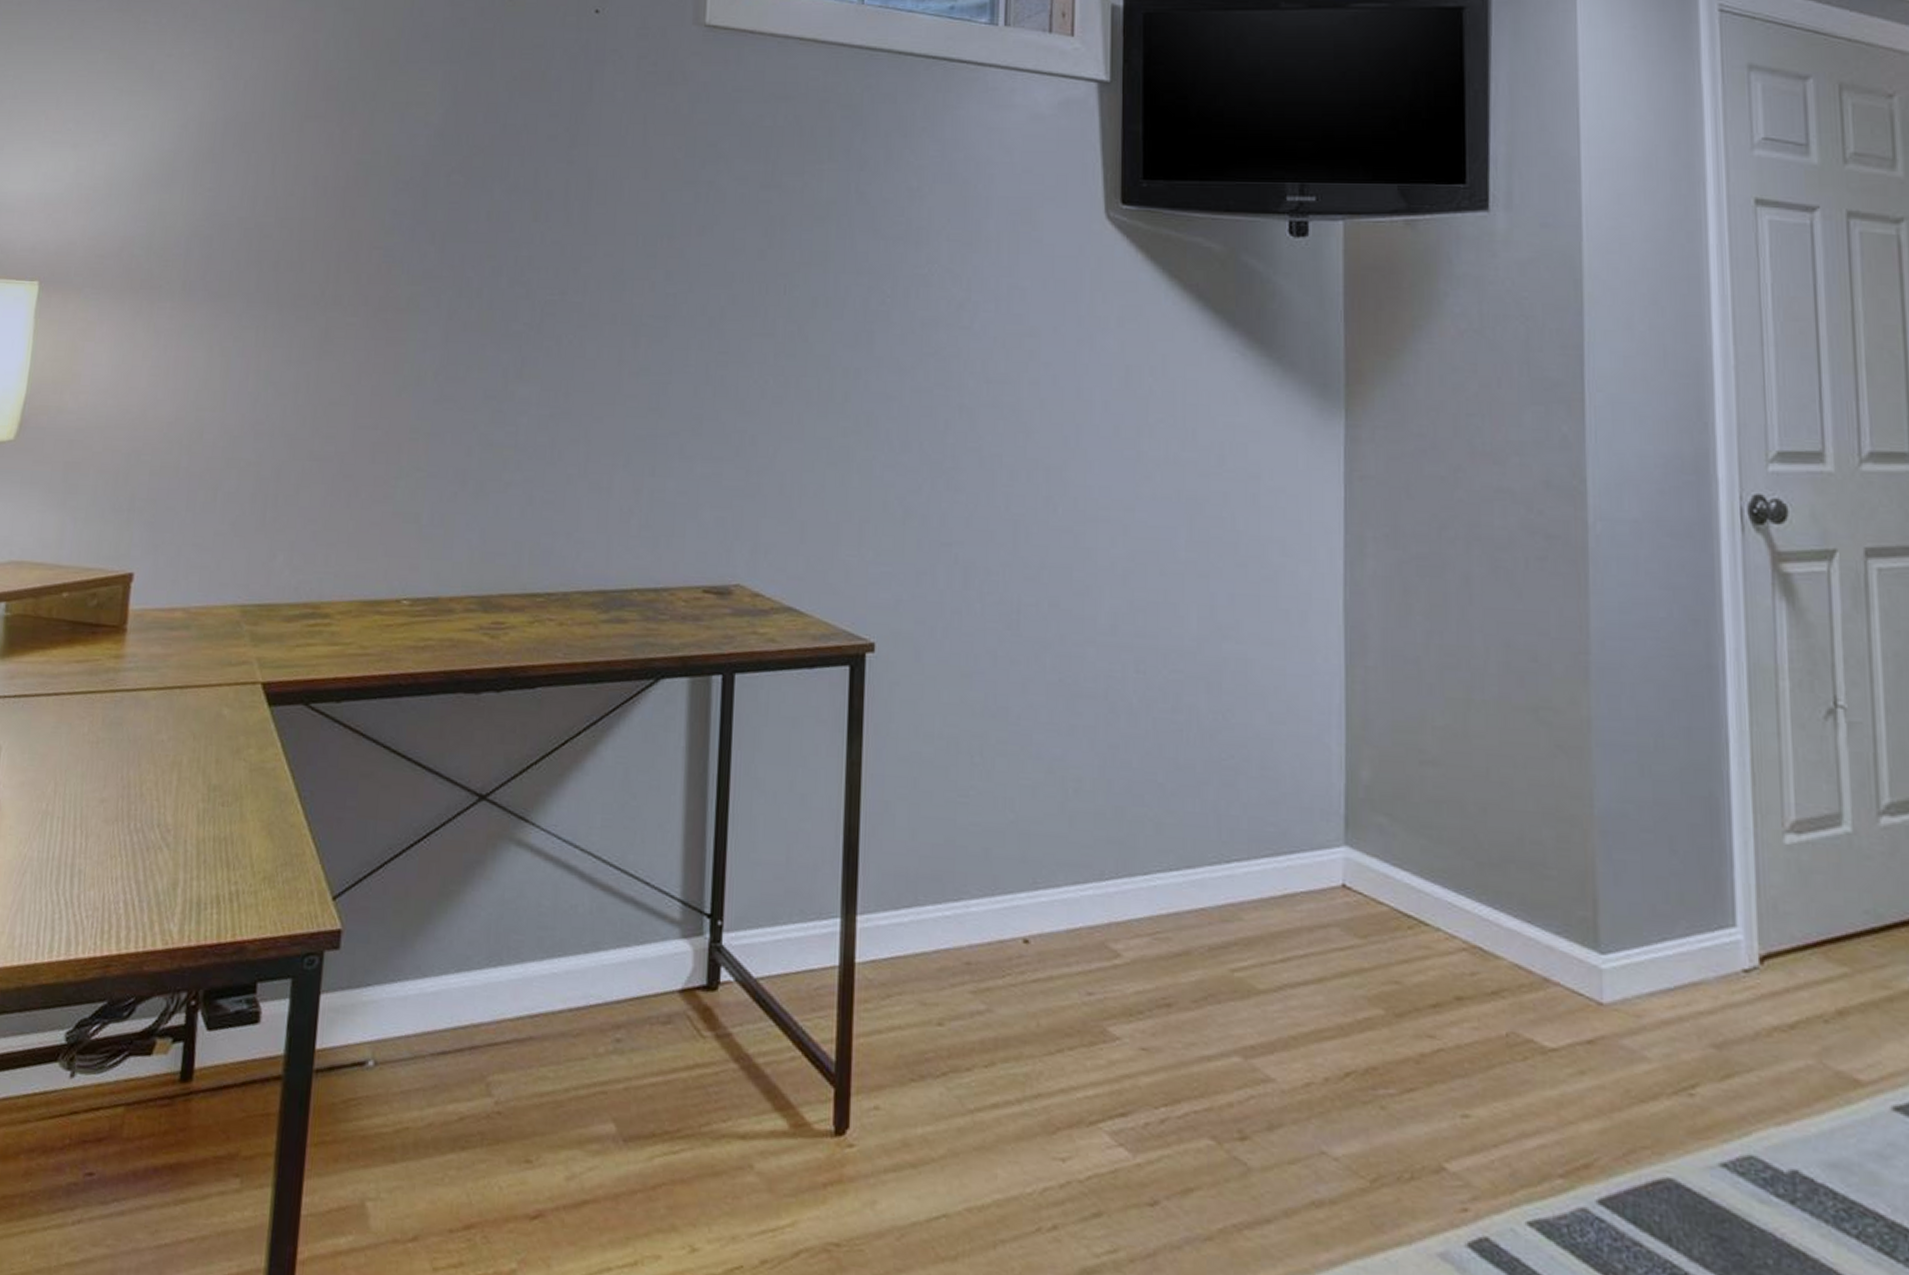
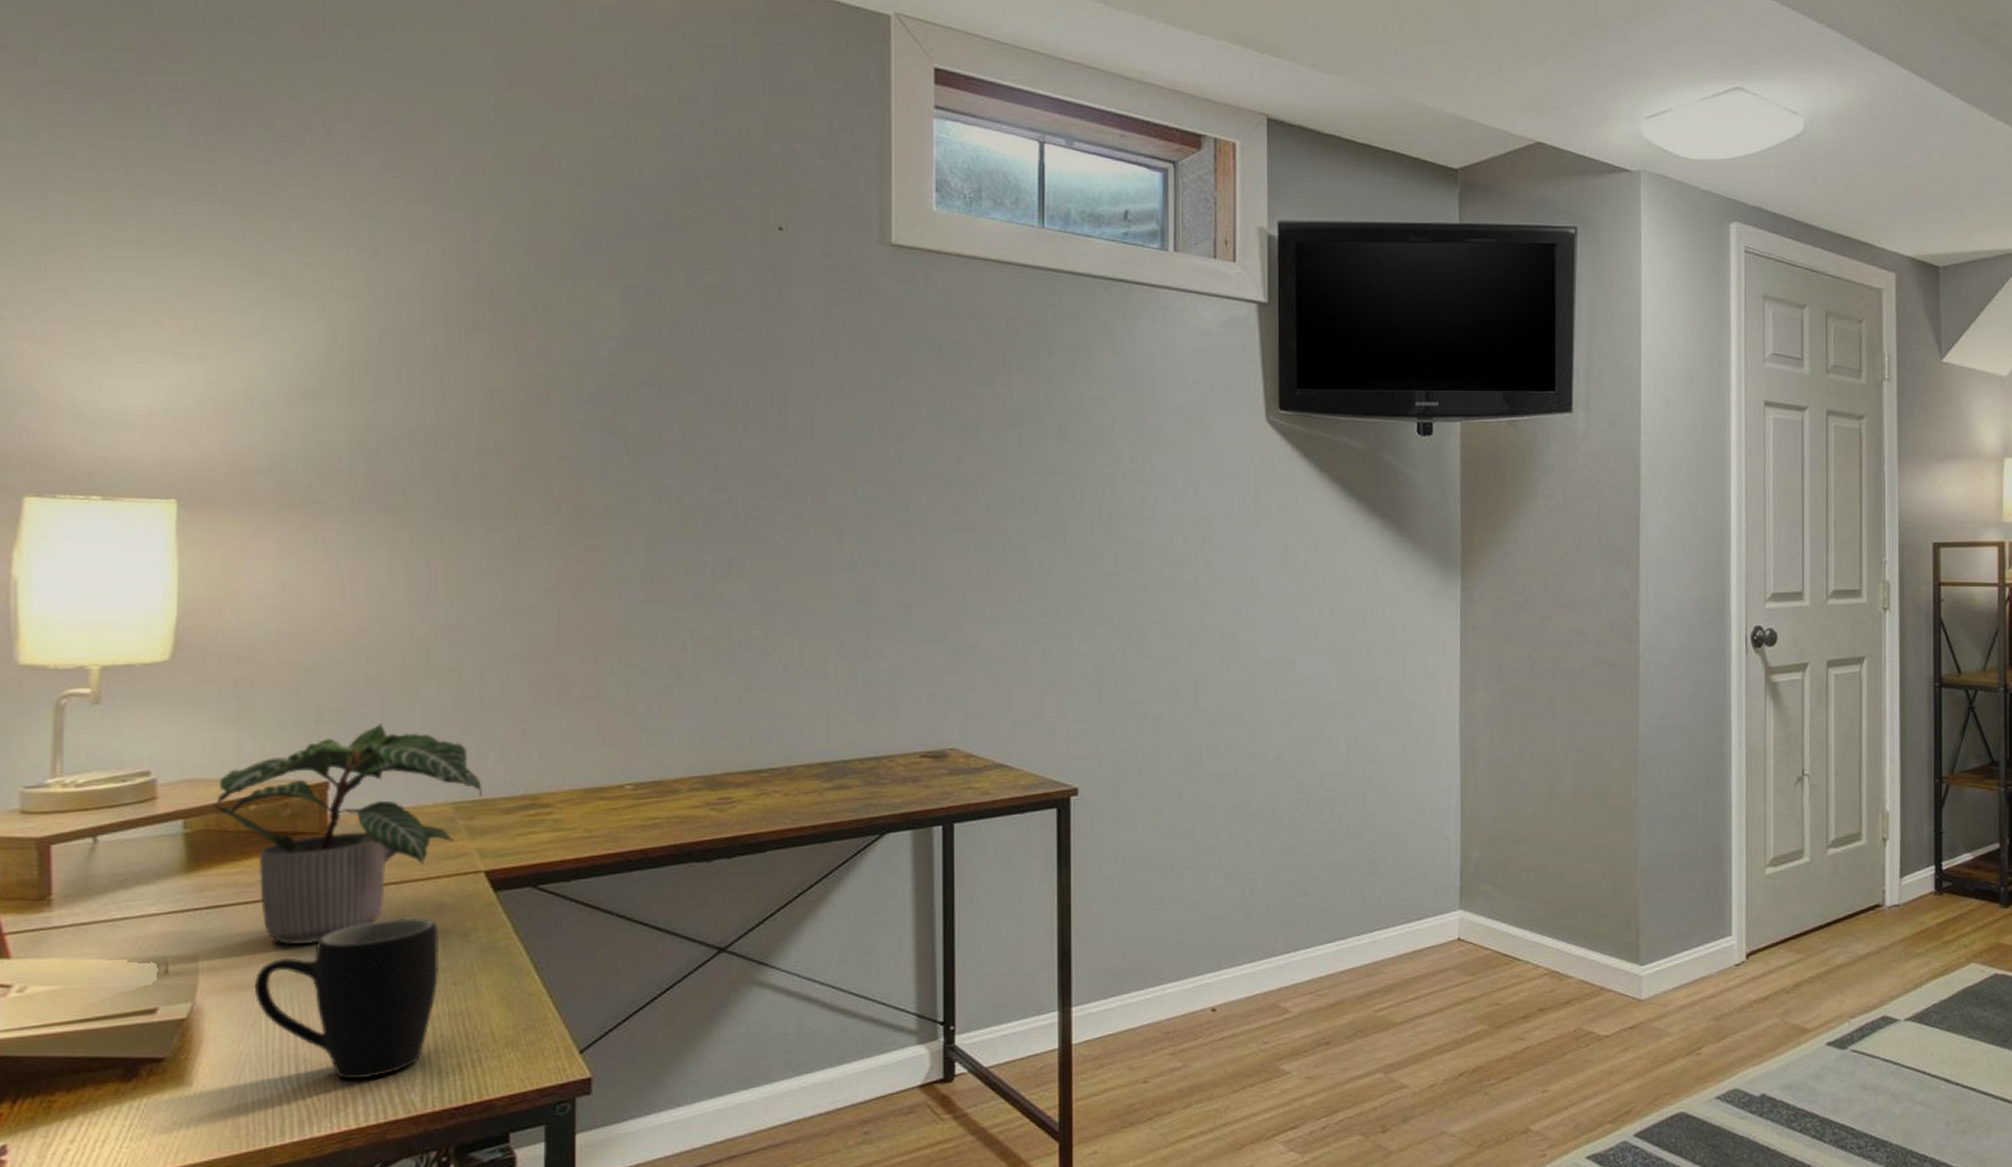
potted plant: none [33,516,269,746] -> present [214,724,482,945]
mug: none [44,725,214,900] -> present [254,917,438,1080]

